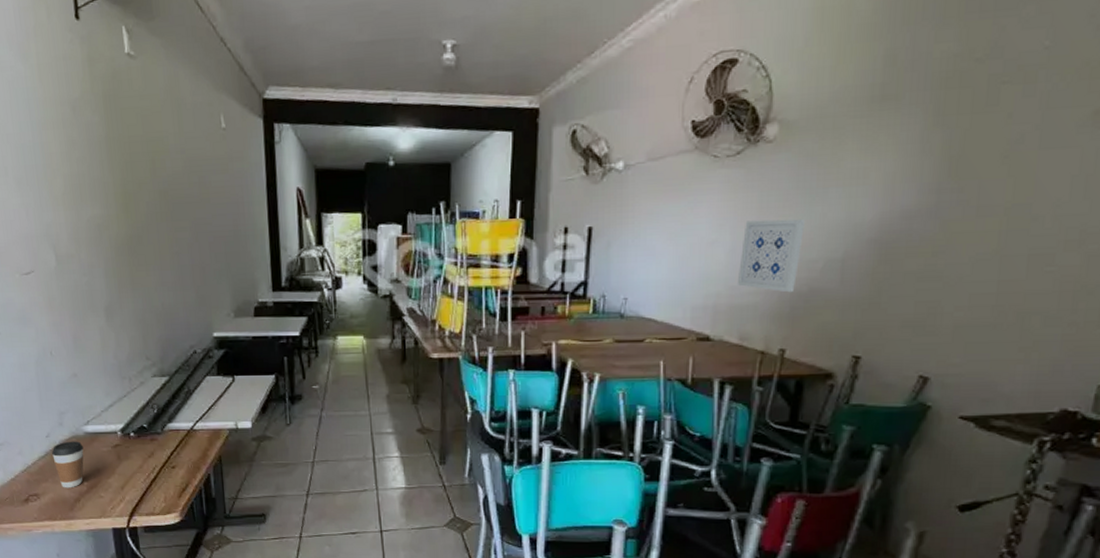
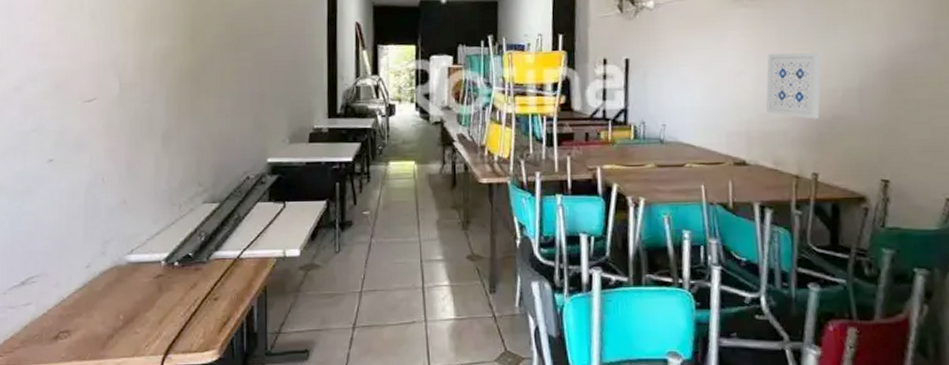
coffee cup: present [52,441,84,488] -> none [90,271,124,324]

